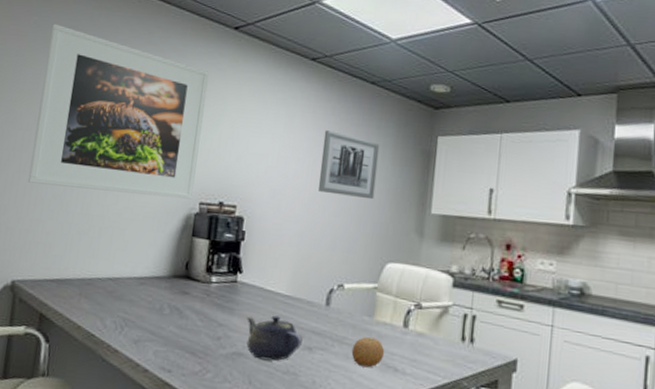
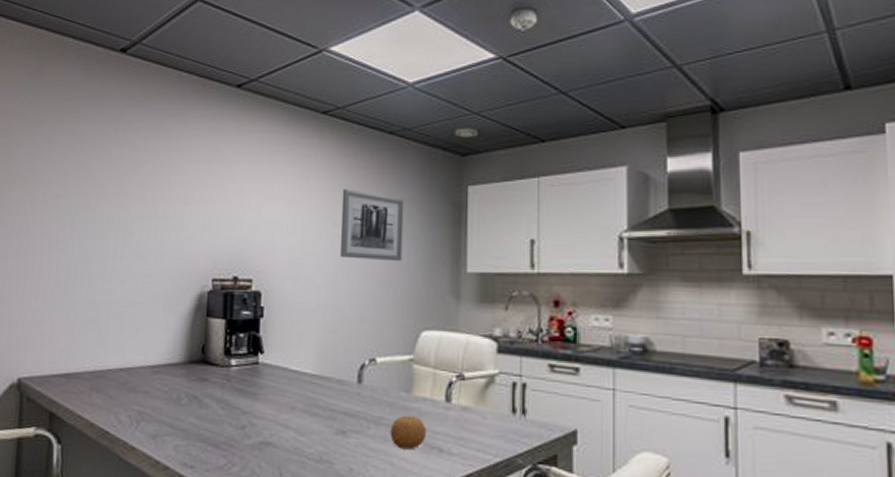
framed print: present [27,23,209,200] -> none [28,98,213,276]
teapot: present [246,315,303,361] -> none [272,398,335,449]

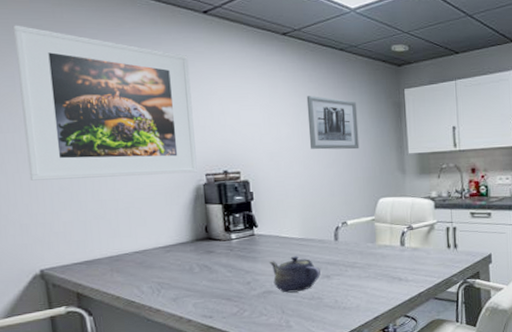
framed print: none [28,98,213,276] -> present [12,25,199,181]
teapot: none [272,398,335,449] -> present [269,256,321,293]
fruit: present [390,416,427,450] -> none [362,259,389,282]

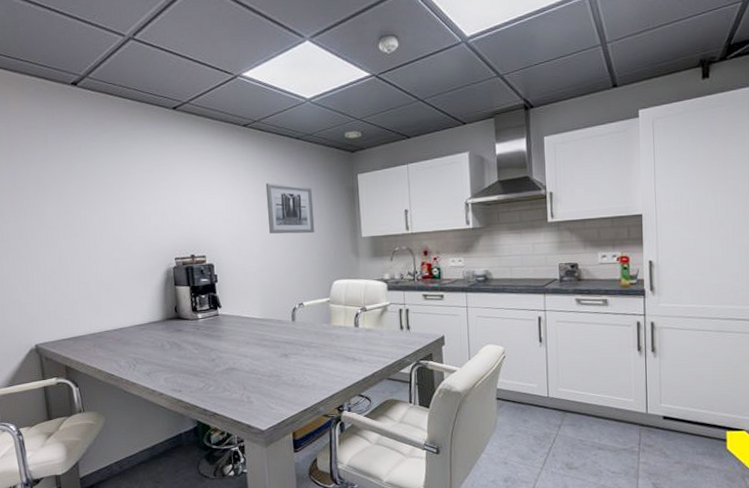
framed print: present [12,25,199,181] -> none [13,127,169,265]
teapot: present [269,256,321,293] -> none [232,335,279,370]

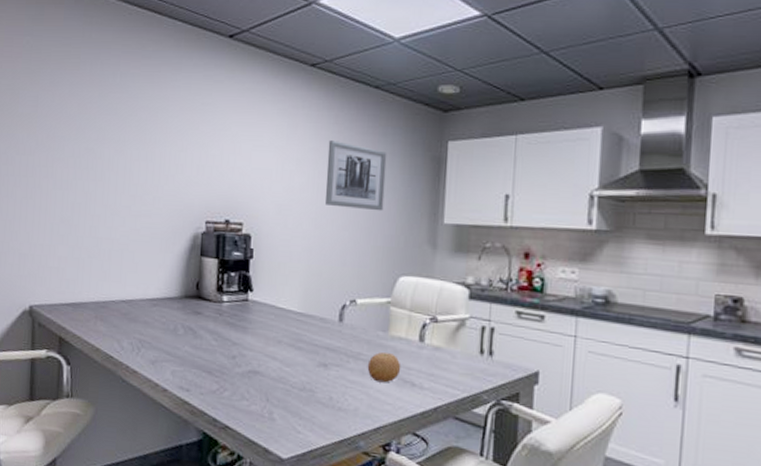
fruit: none [318,339,344,362] -> present [367,352,401,383]

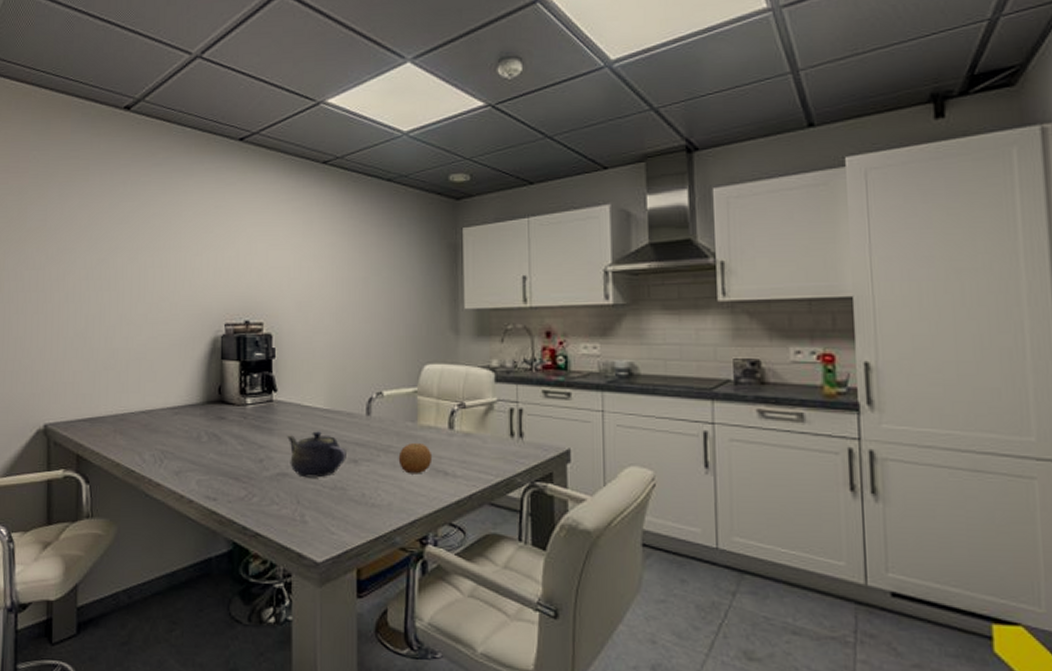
teapot: none [260,333,317,379] -> present [287,431,346,478]
wall art: present [324,140,387,211] -> none [344,234,404,301]

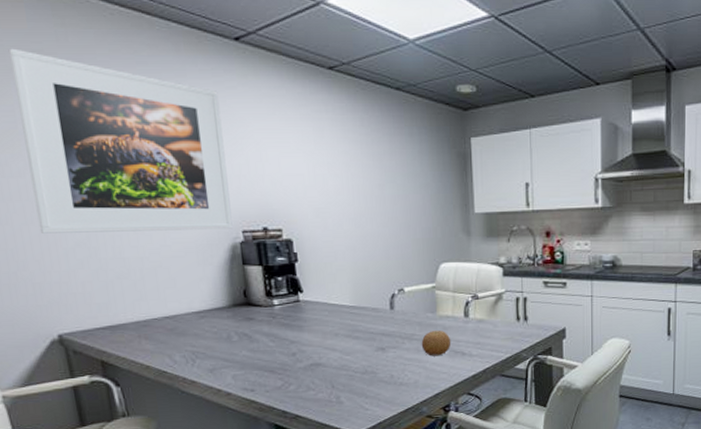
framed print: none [47,156,219,323] -> present [8,48,234,234]
teapot: present [287,431,346,478] -> none [317,325,374,366]

